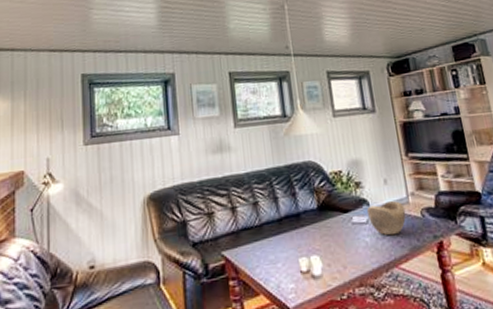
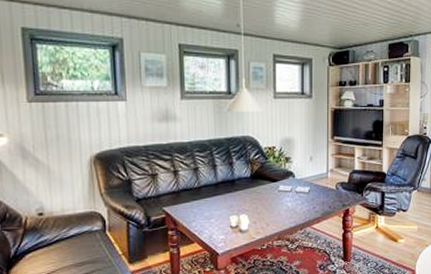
decorative bowl: present [367,201,406,236] -> none [293,175,324,203]

